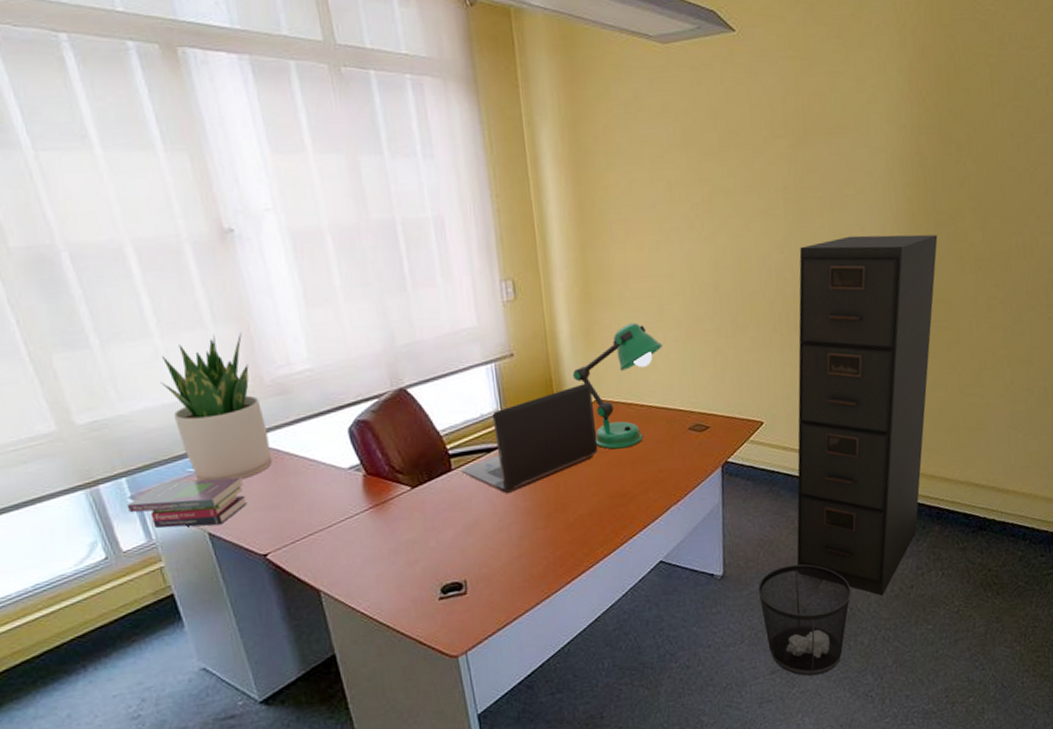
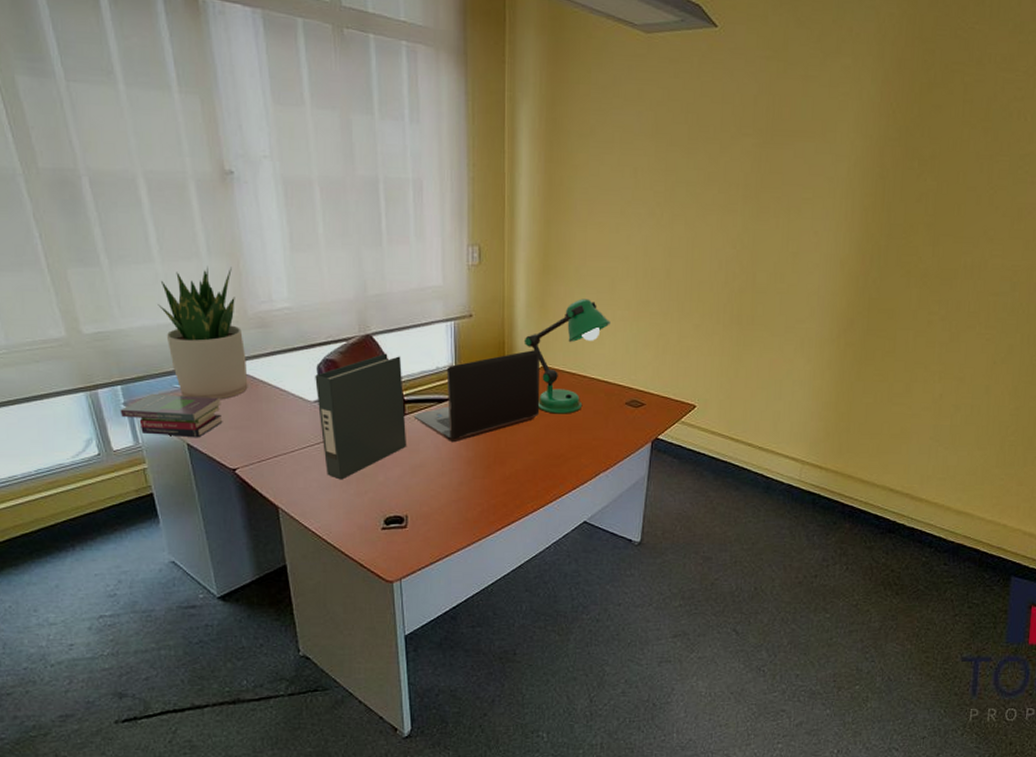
binder: none [347,406,458,551] -> present [315,353,407,480]
waste bin: present [758,564,851,676] -> none [671,541,758,645]
filing cabinet: present [797,234,938,596] -> none [709,238,888,580]

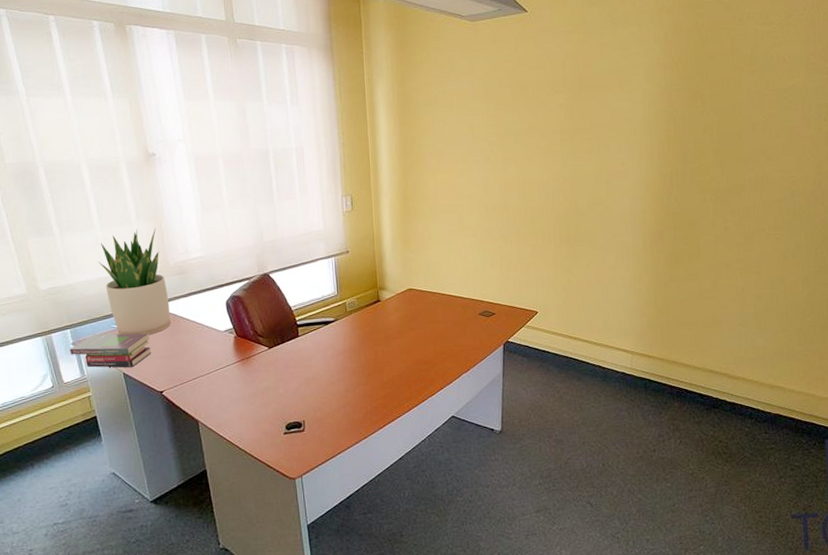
binder: present [315,353,407,480] -> none [224,287,302,395]
laptop computer: present [414,349,540,442] -> none [306,275,409,356]
desk lamp: present [524,298,610,414] -> none [392,231,461,327]

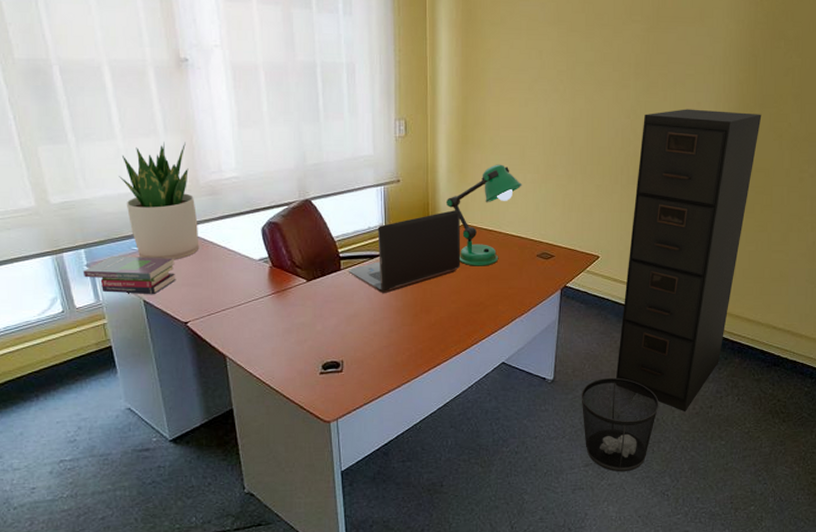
laptop computer: none [306,275,409,356] -> present [349,209,461,293]
desk lamp: none [392,231,461,327] -> present [445,164,522,266]
waste bin: none [528,426,604,517] -> present [581,377,659,472]
filing cabinet: none [560,169,684,456] -> present [615,109,762,411]

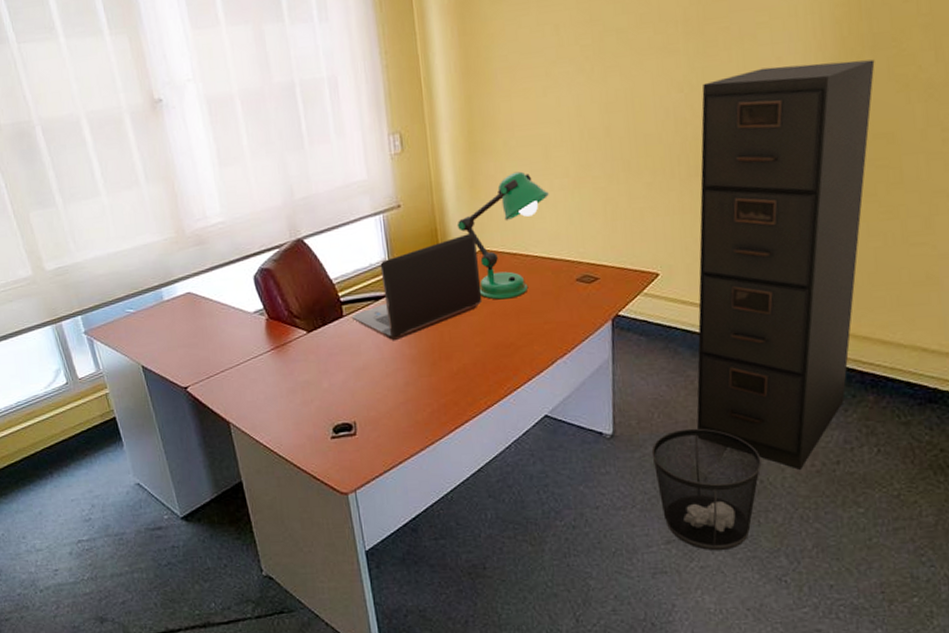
books: present [83,255,176,294] -> none [81,318,172,361]
planter: present [119,141,199,260] -> none [106,190,192,321]

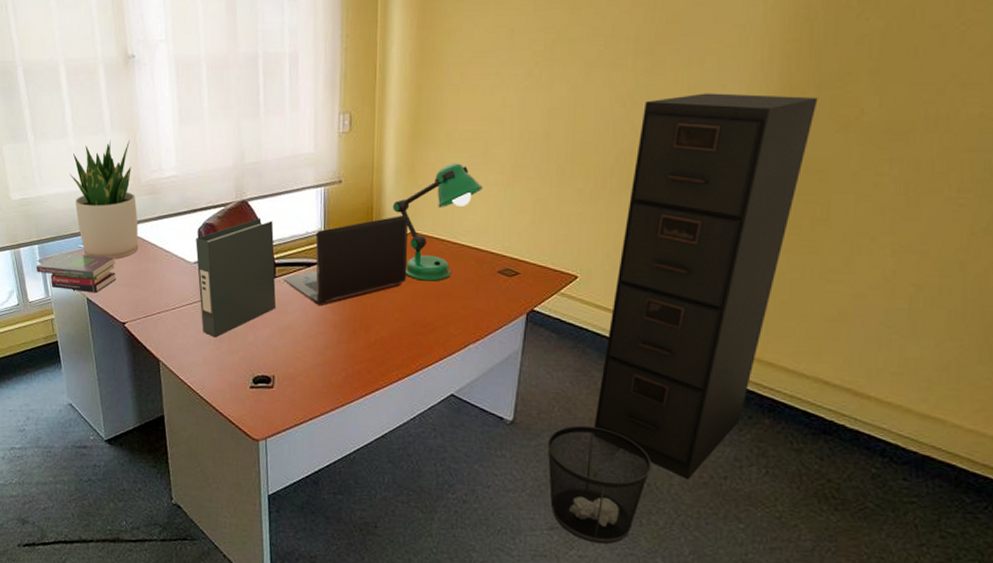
books: none [81,318,172,361] -> present [36,252,117,292]
planter: none [106,190,192,321] -> present [69,139,139,259]
binder: none [252,255,348,390] -> present [196,218,277,338]

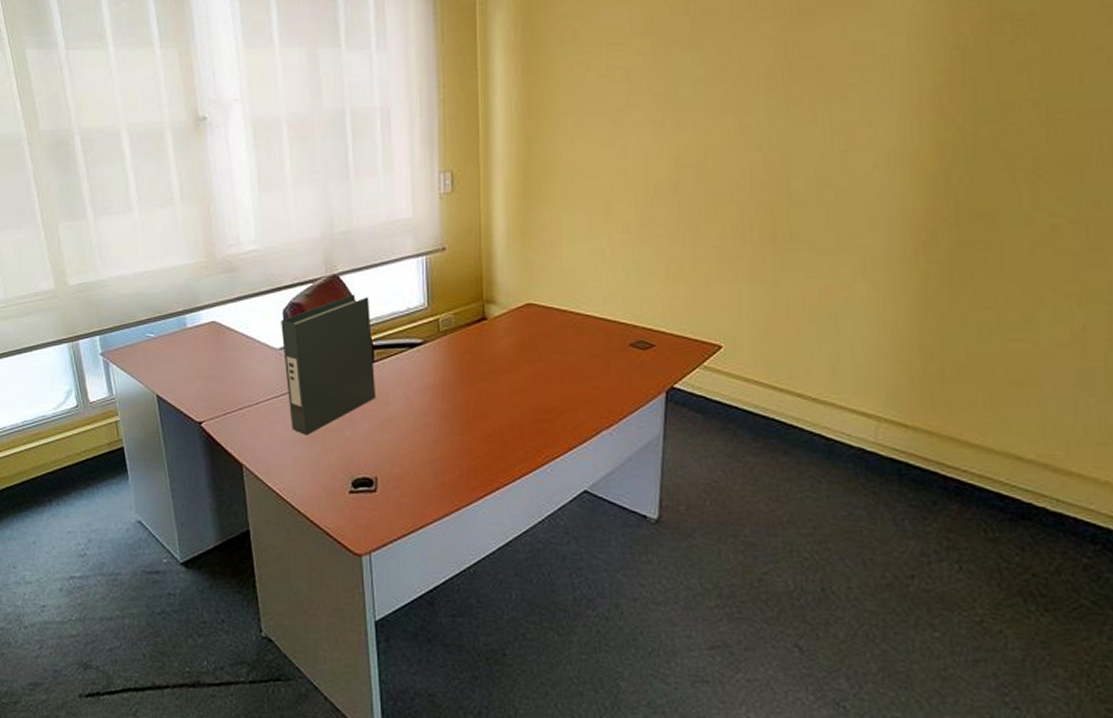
books: present [36,252,117,292] -> none [97,343,191,388]
planter: present [69,139,139,259] -> none [135,212,216,349]
laptop computer: present [284,214,408,305] -> none [384,283,526,392]
desk lamp: present [392,163,483,282] -> none [504,223,607,359]
waste bin: present [547,425,652,544] -> none [700,521,824,664]
filing cabinet: present [593,93,818,479] -> none [753,132,977,580]

